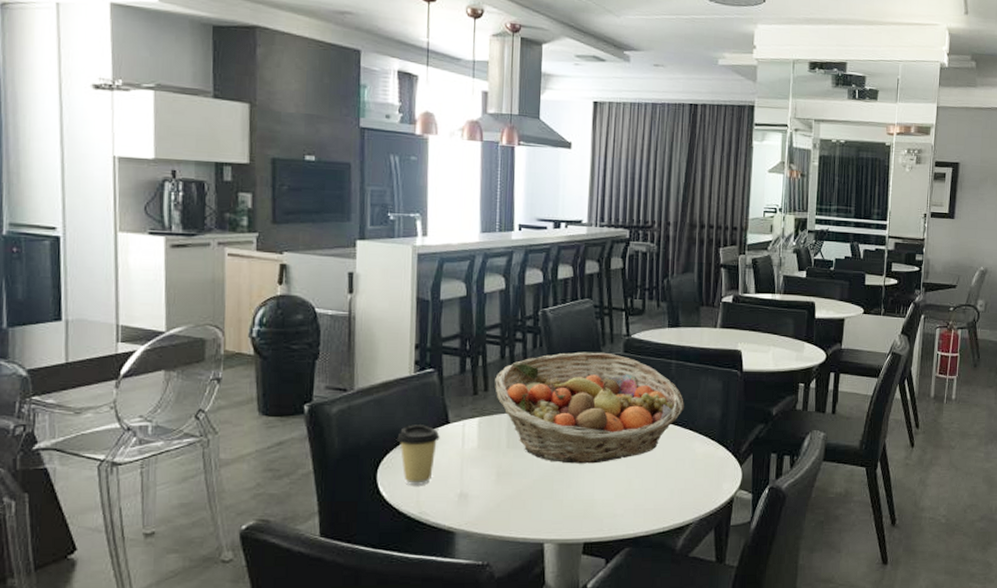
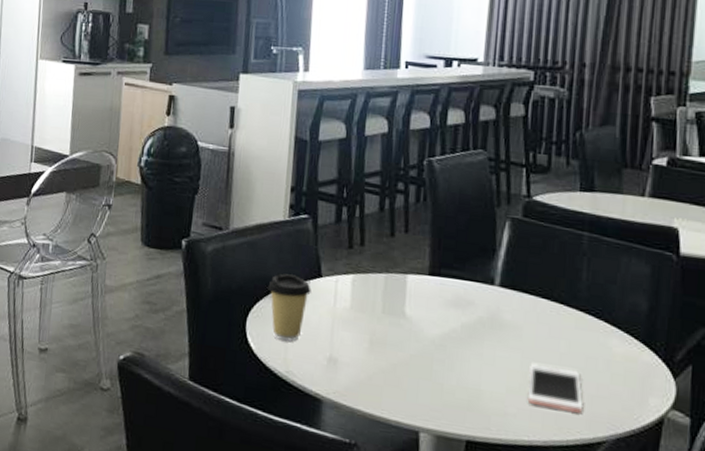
fruit basket: present [495,352,684,464] -> none [372,211,599,347]
cell phone: none [632,471,675,505] -> present [527,363,583,413]

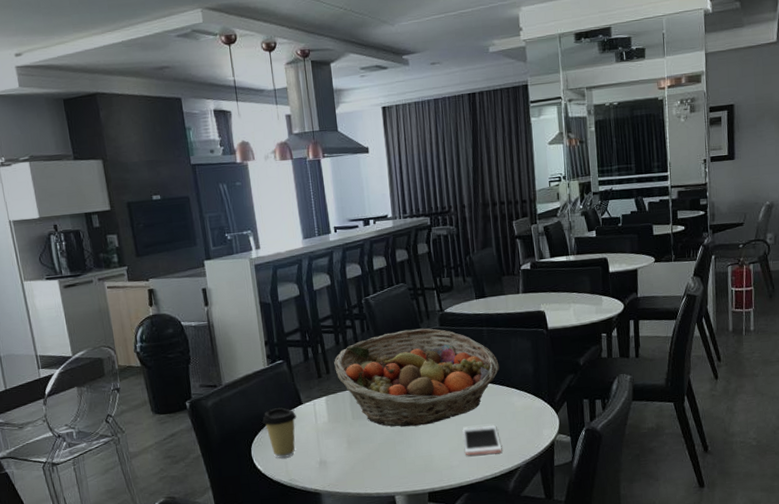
fruit basket: none [372,211,599,347] -> present [334,328,500,427]

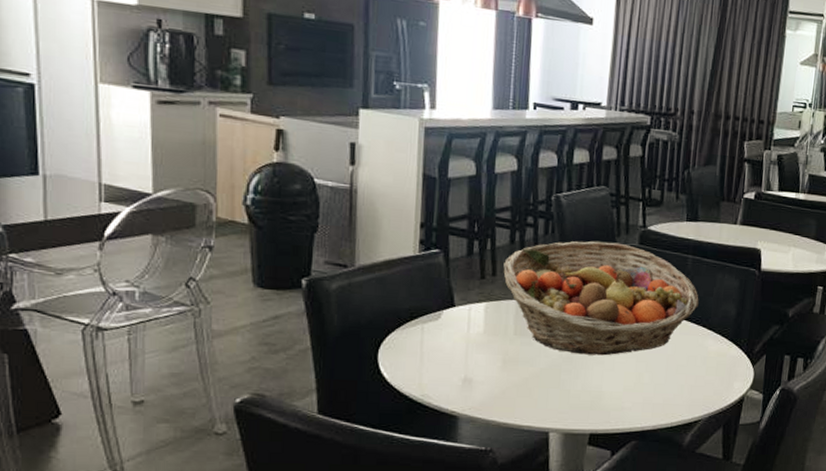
coffee cup: present [262,407,297,459] -> none [399,306,445,368]
cell phone: present [462,424,502,456] -> none [640,365,685,400]

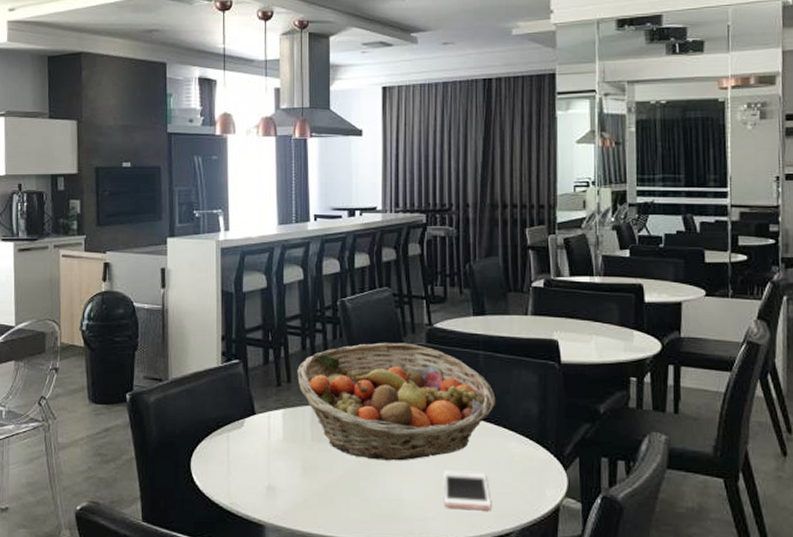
cell phone: none [640,365,685,400] -> present [443,471,492,510]

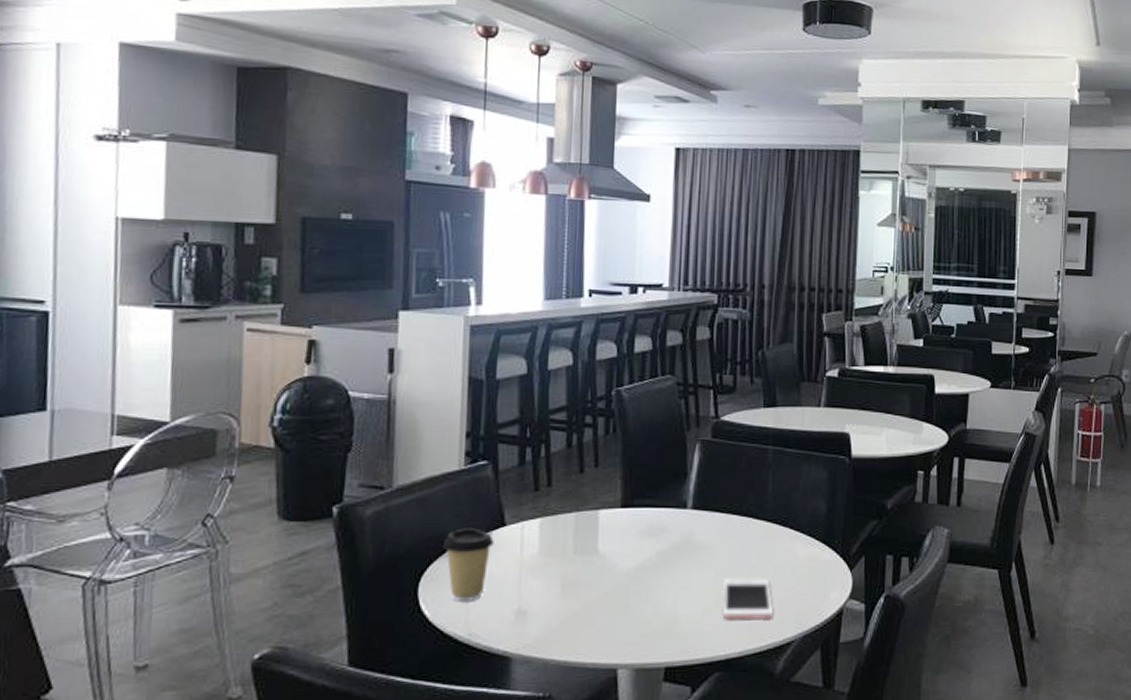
coffee cup: none [208,415,247,476] -> present [443,528,494,602]
fruit basket: present [297,342,496,461] -> none [560,437,783,572]

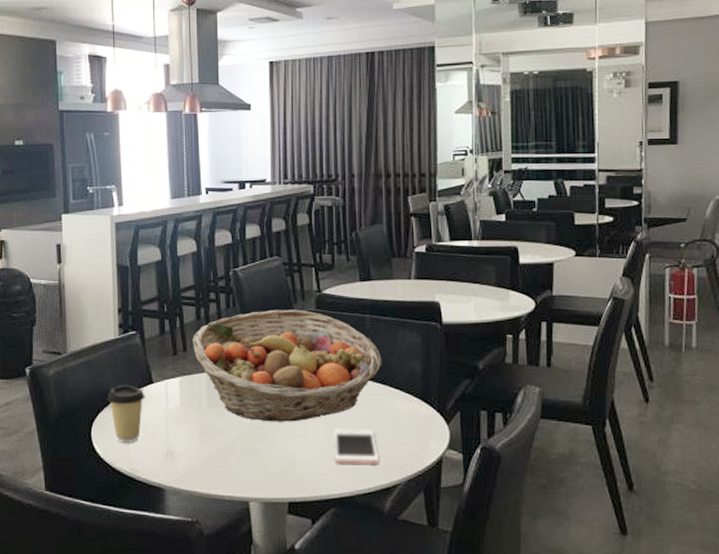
fruit basket: none [560,437,783,572] -> present [193,309,382,422]

